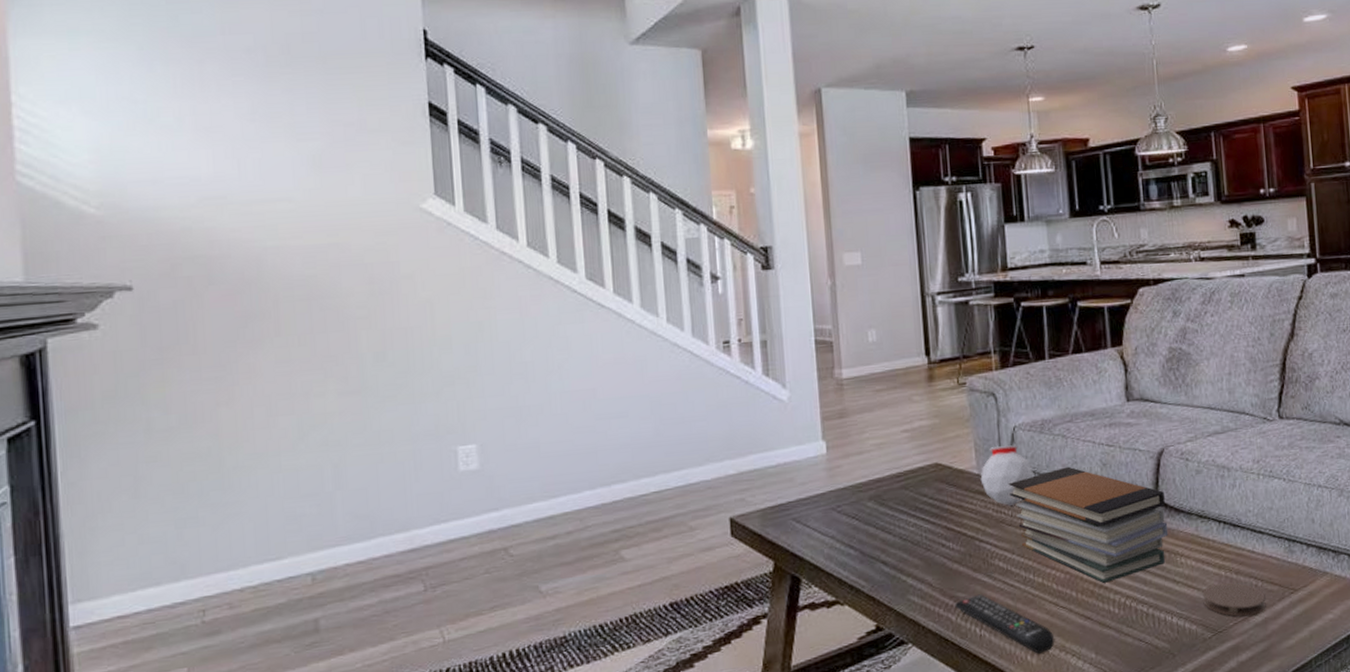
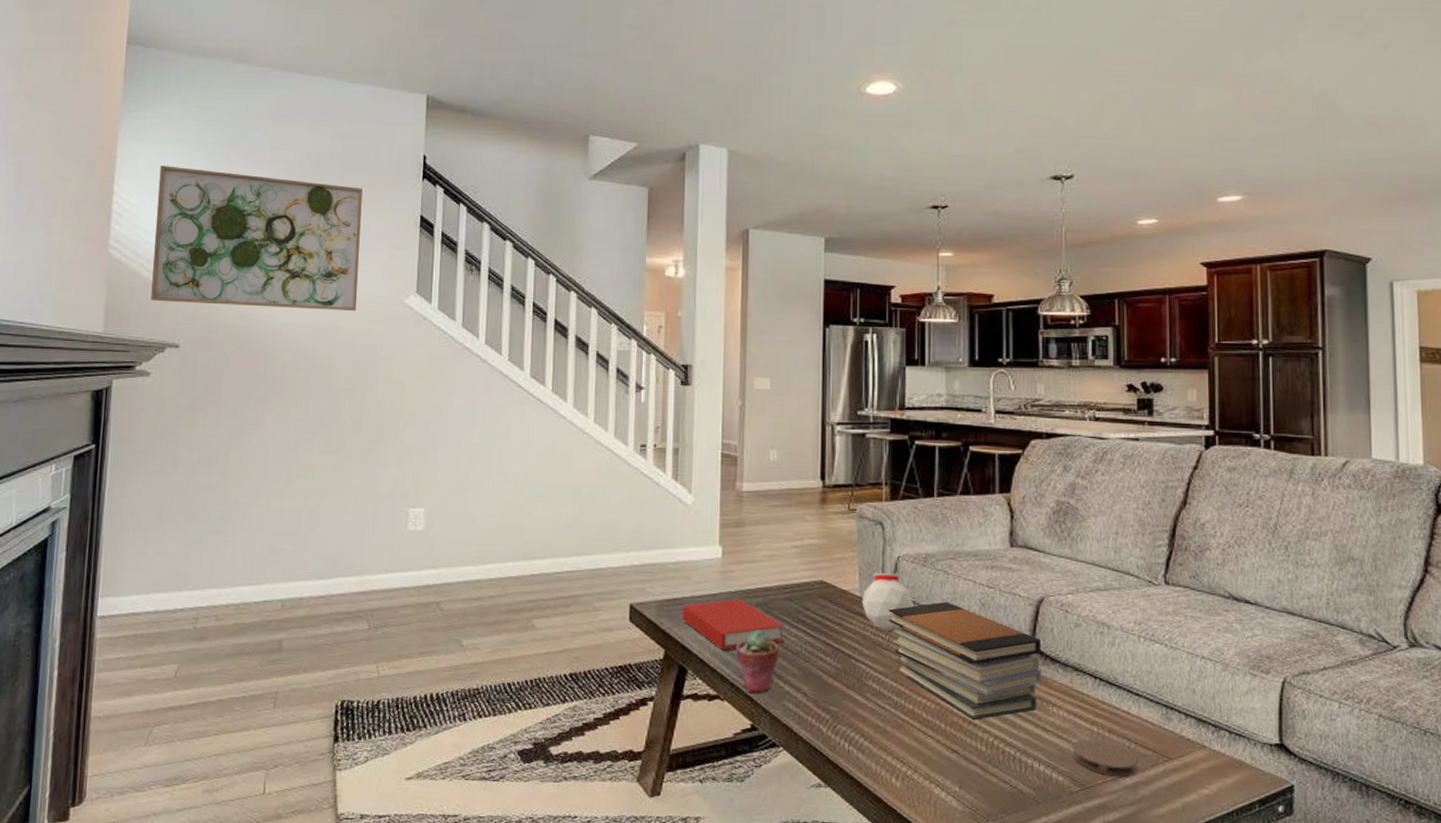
wall art: none [72,64,362,236] -> present [151,166,363,312]
book: none [788,495,903,553] -> present [682,599,784,651]
potted succulent: none [851,524,899,592] -> present [735,629,779,693]
remote control: present [955,594,1055,654] -> none [827,711,920,778]

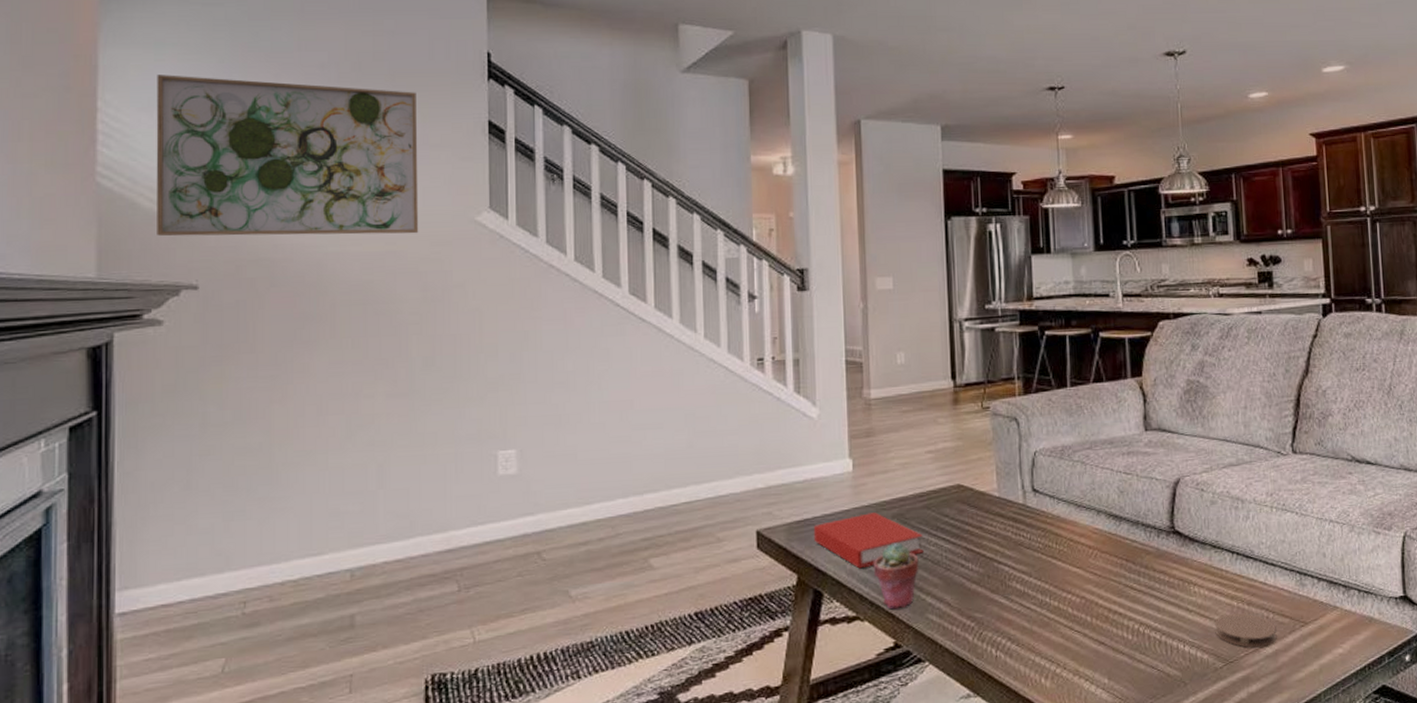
jar: present [862,573,914,631] -> none [1000,469,1054,529]
book stack: present [887,601,1042,720] -> none [1027,493,1183,609]

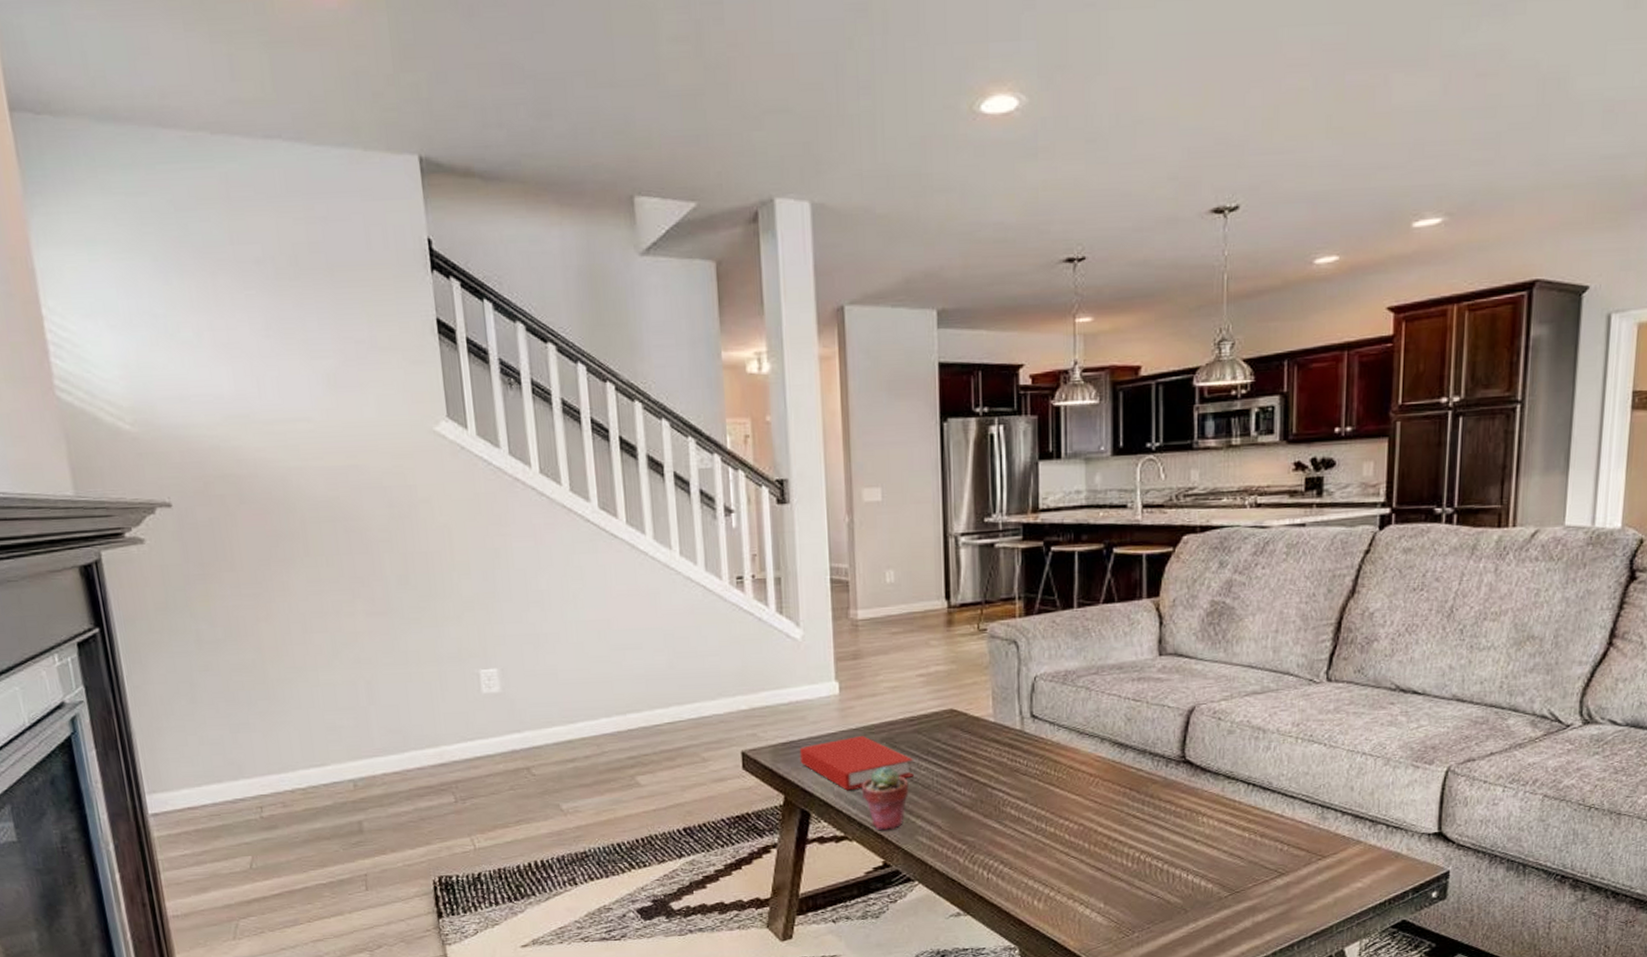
wall art: present [156,75,419,237] -> none [94,276,378,453]
coaster: present [1214,613,1277,648] -> none [1222,844,1290,879]

